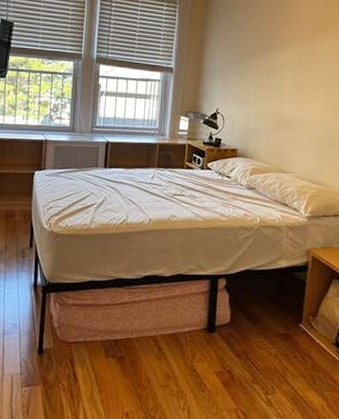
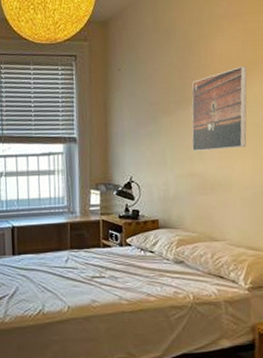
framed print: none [272,24,325,95] -> present [191,66,247,151]

